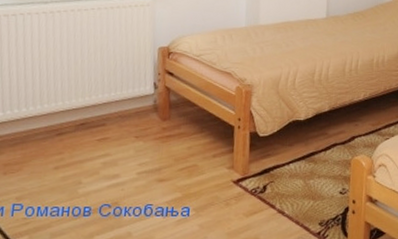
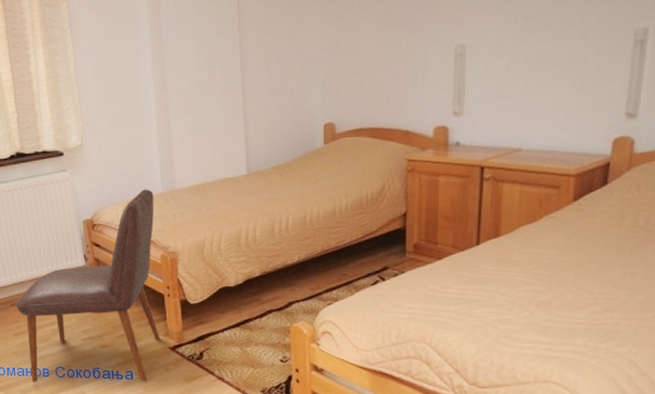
chair: none [62,22,237,223] -> present [15,189,161,382]

